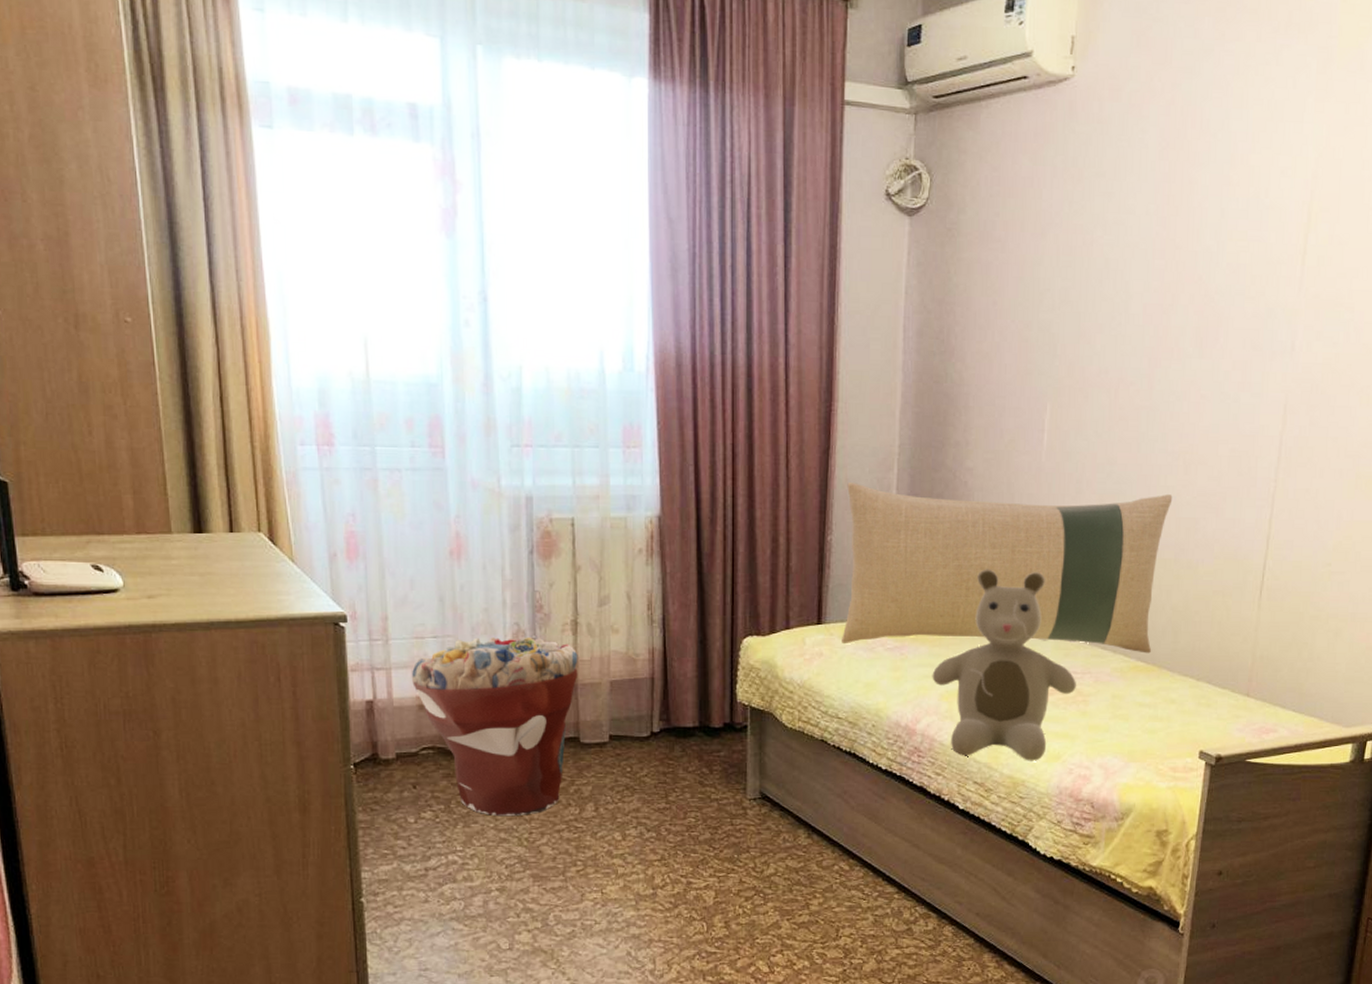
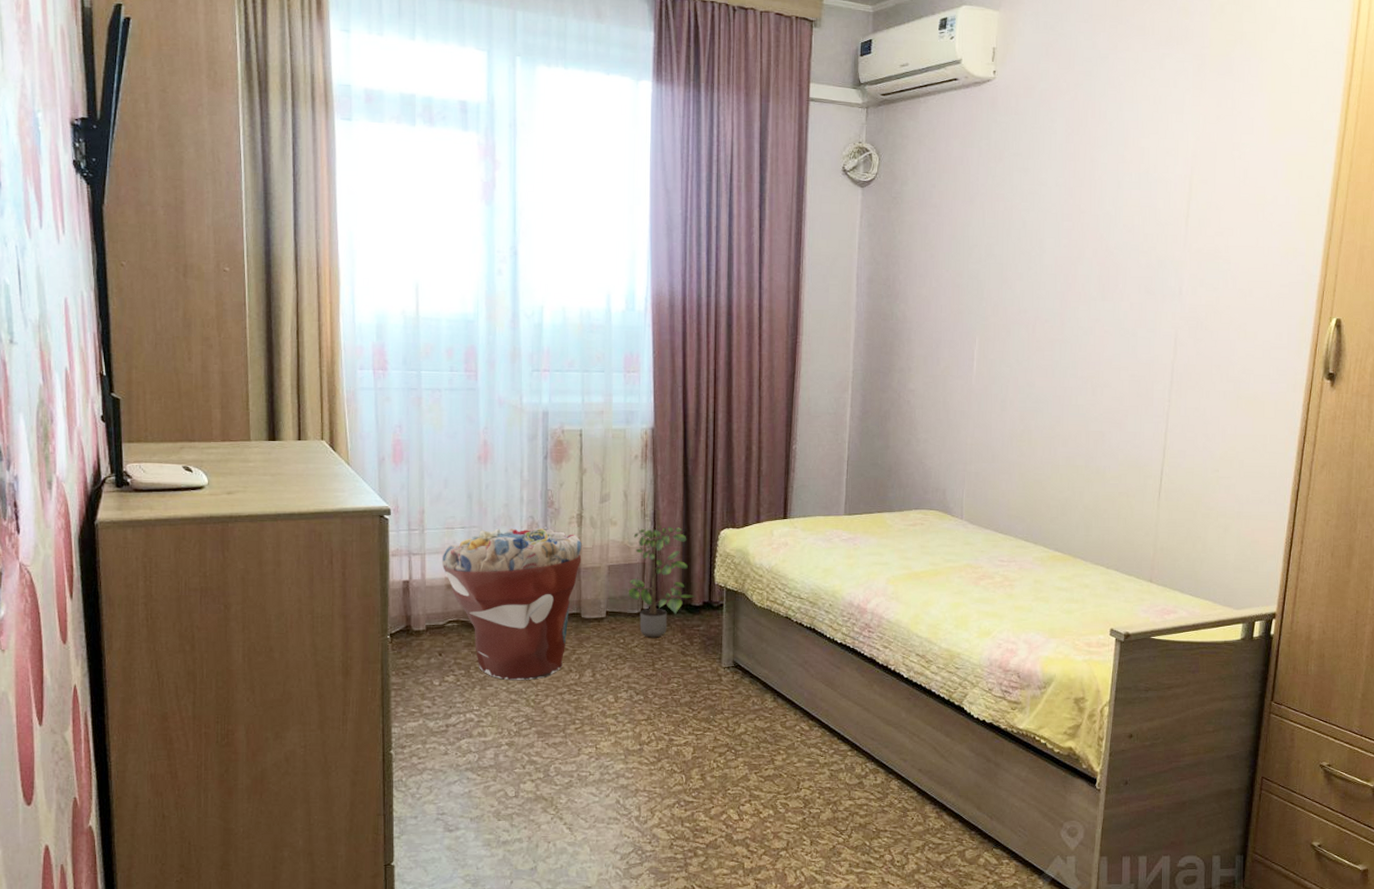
potted plant: none [635,632,715,765] -> present [629,525,696,638]
pillow: present [842,482,1173,654] -> none [804,401,1083,545]
teddy bear: present [932,569,1076,761] -> none [880,473,1003,637]

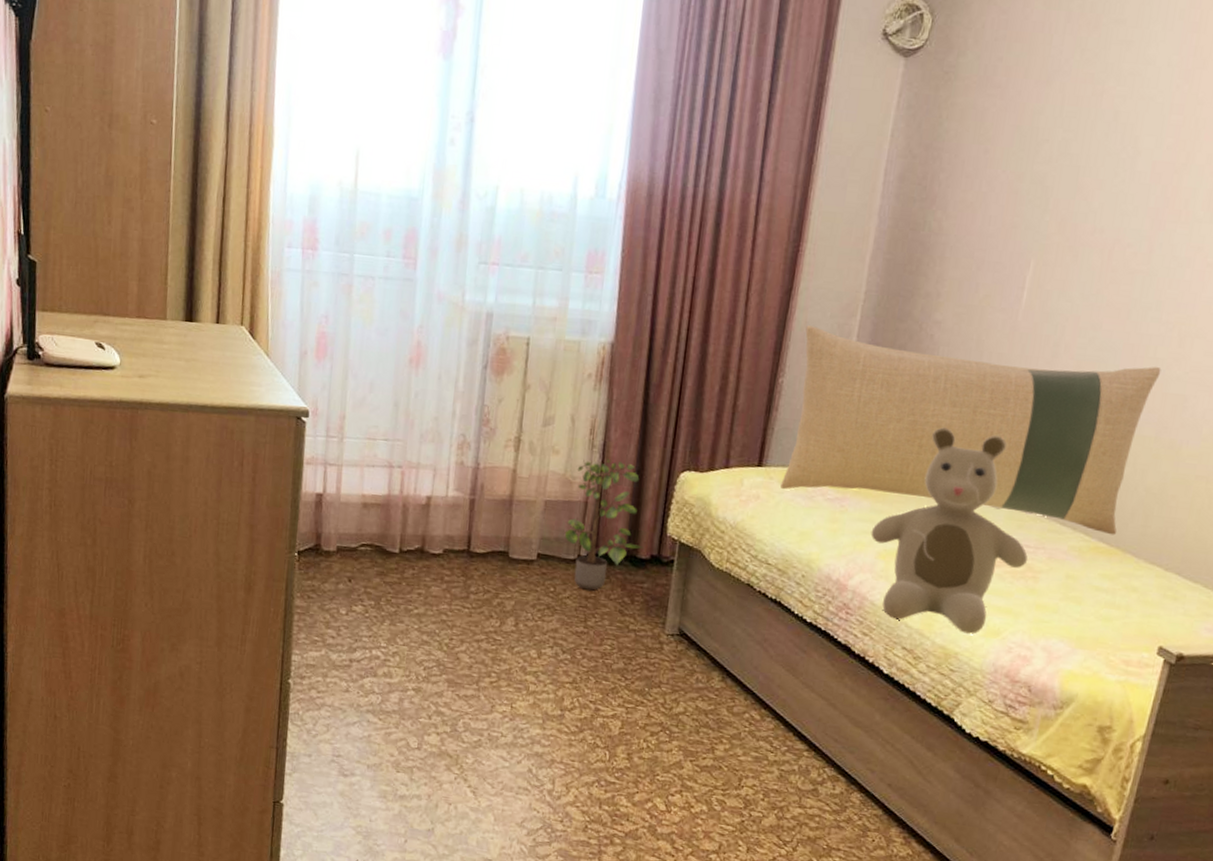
flower pot: present [441,527,582,680] -> none [359,444,517,621]
pillow: none [804,401,1083,545] -> present [781,325,1161,535]
teddy bear: none [880,473,1003,637] -> present [870,427,1028,635]

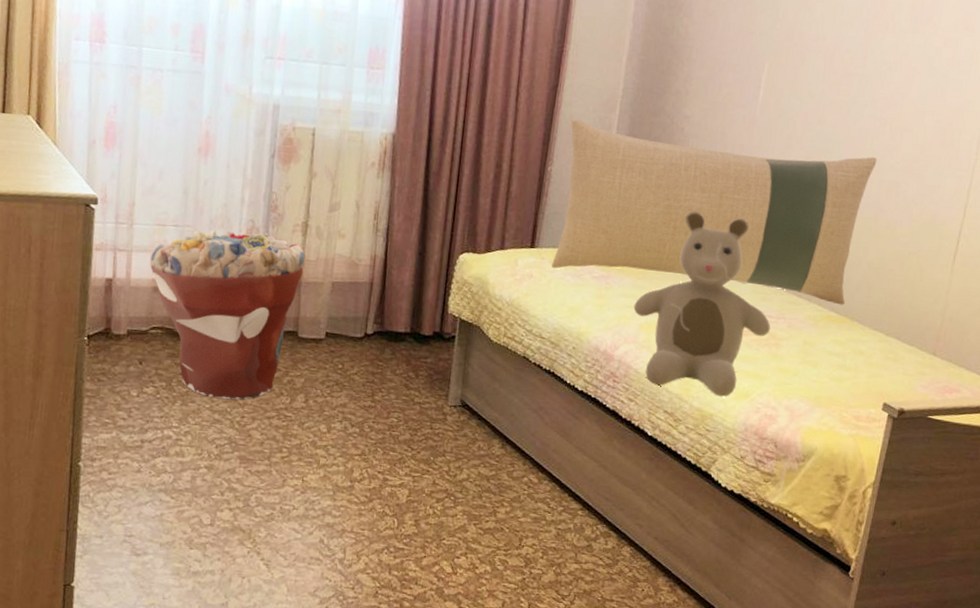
flower pot: none [359,444,517,621] -> present [149,230,305,400]
potted plant: present [565,459,643,591] -> none [352,242,426,366]

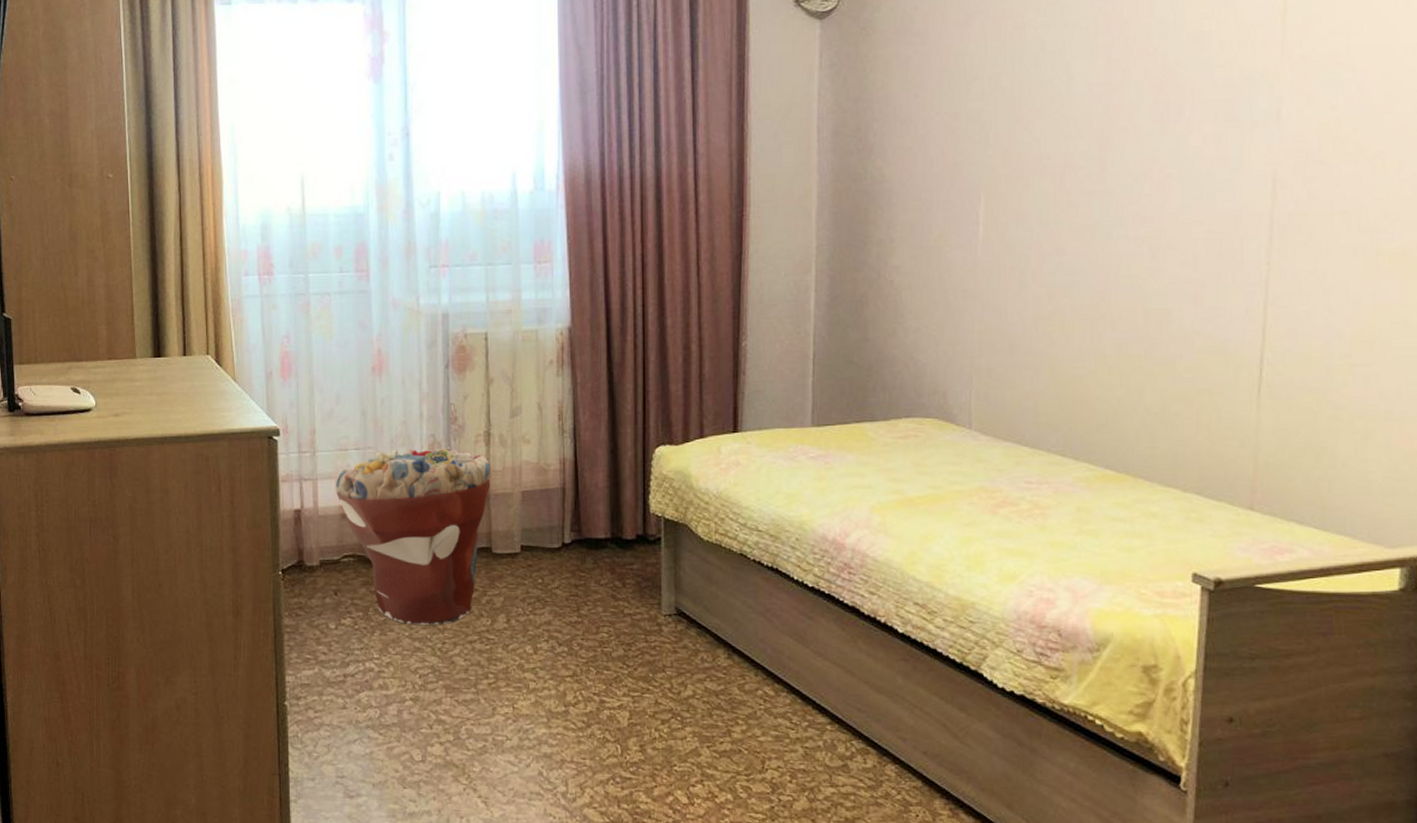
pillow: present [552,119,877,305] -> none [760,284,1138,461]
teddy bear: present [633,211,771,397] -> none [861,371,1032,581]

